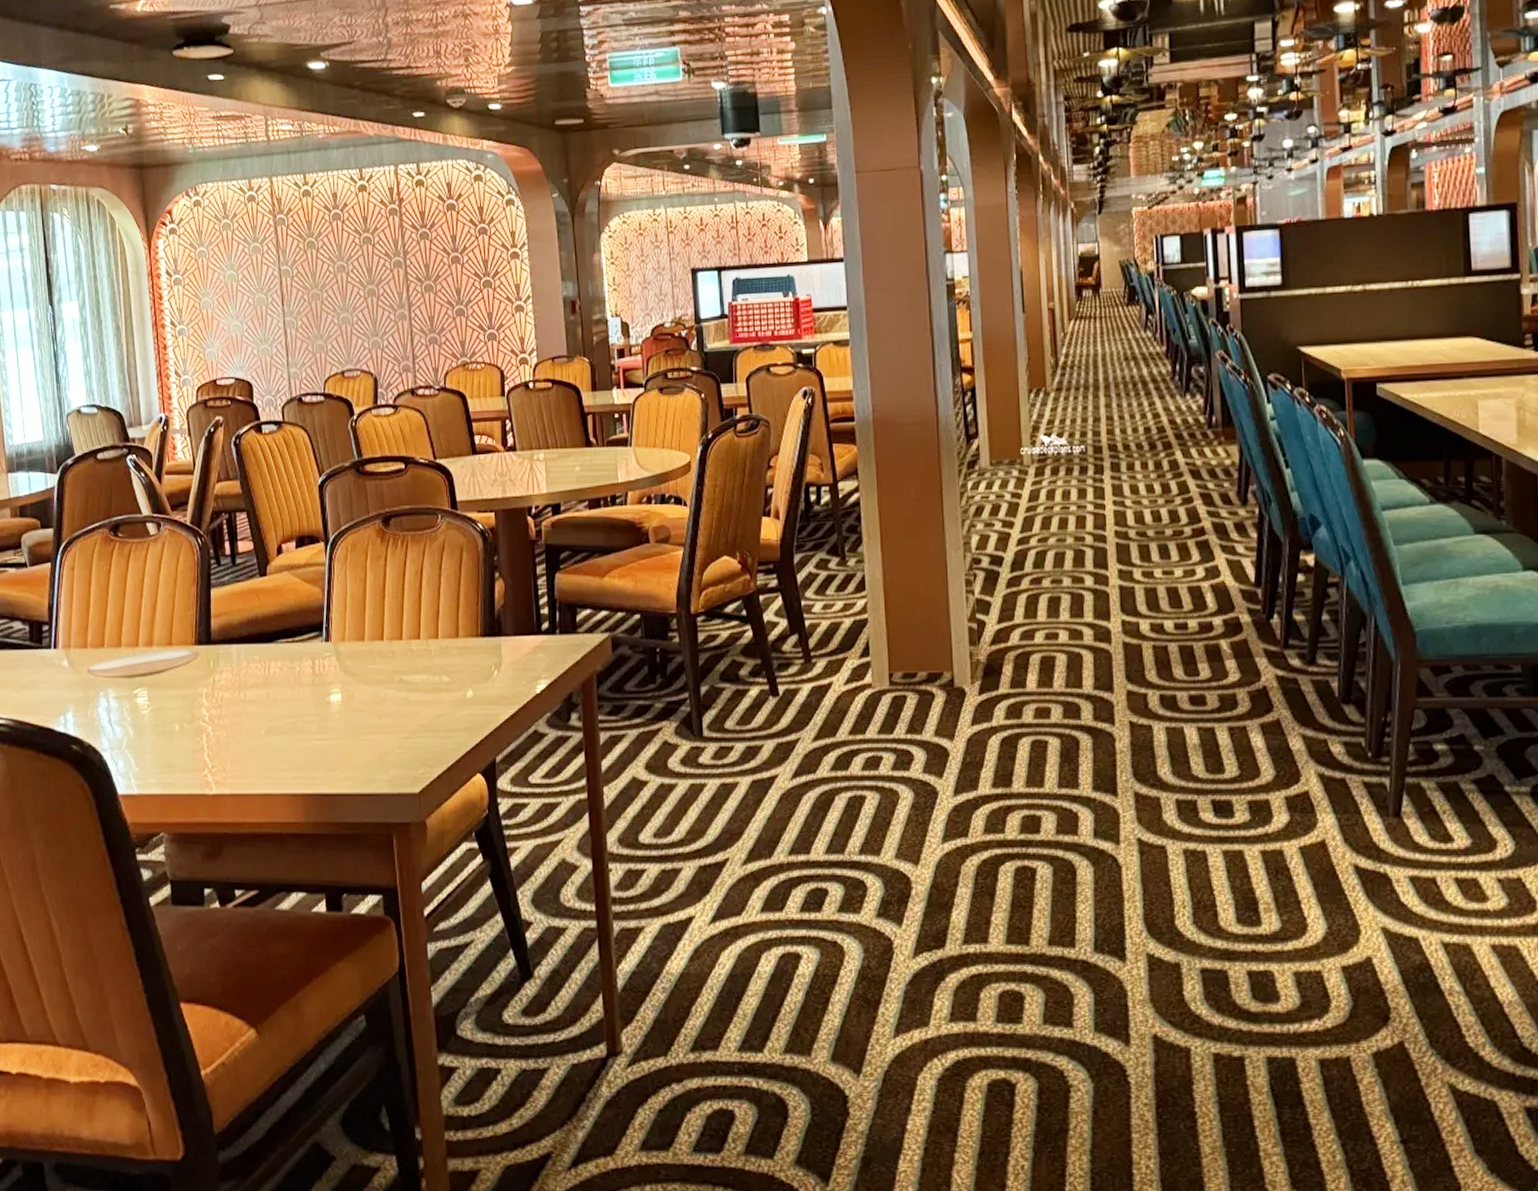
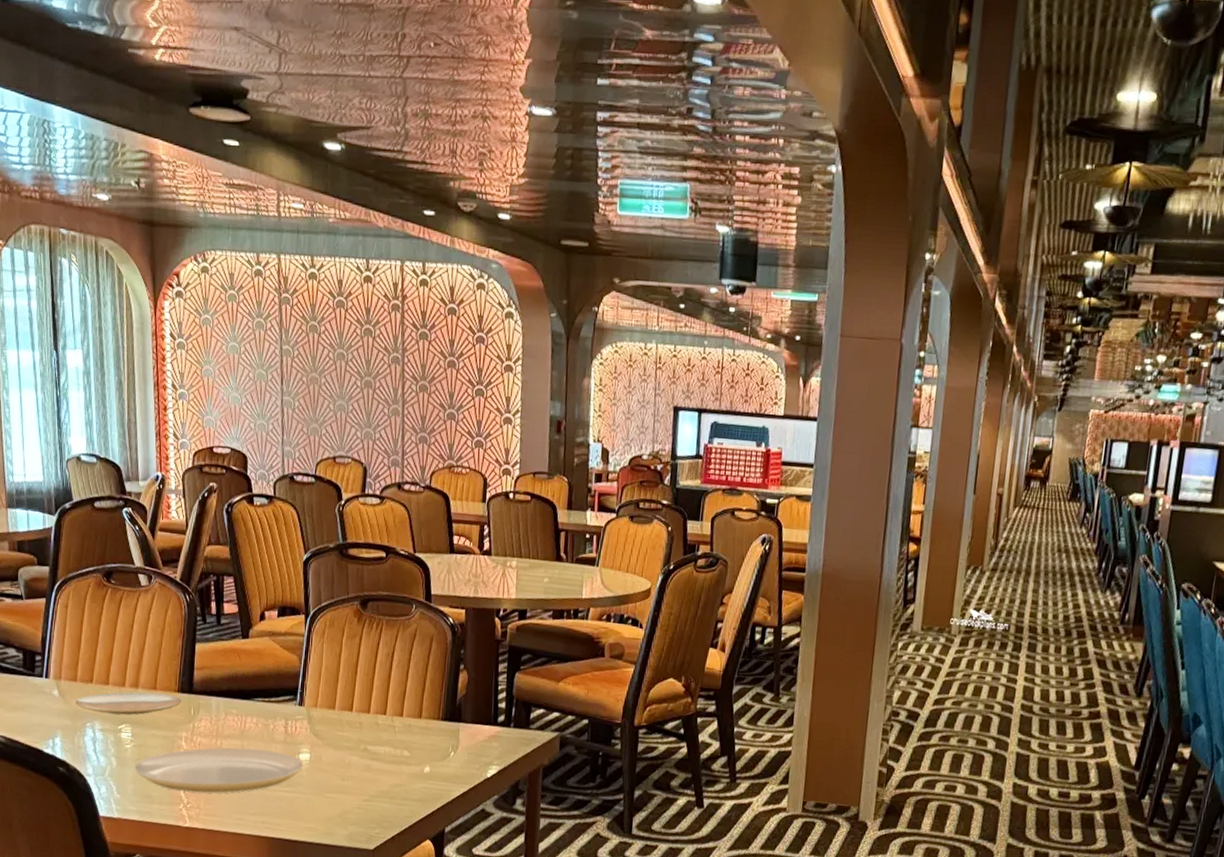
plate: none [153,696,336,754] -> present [135,747,304,793]

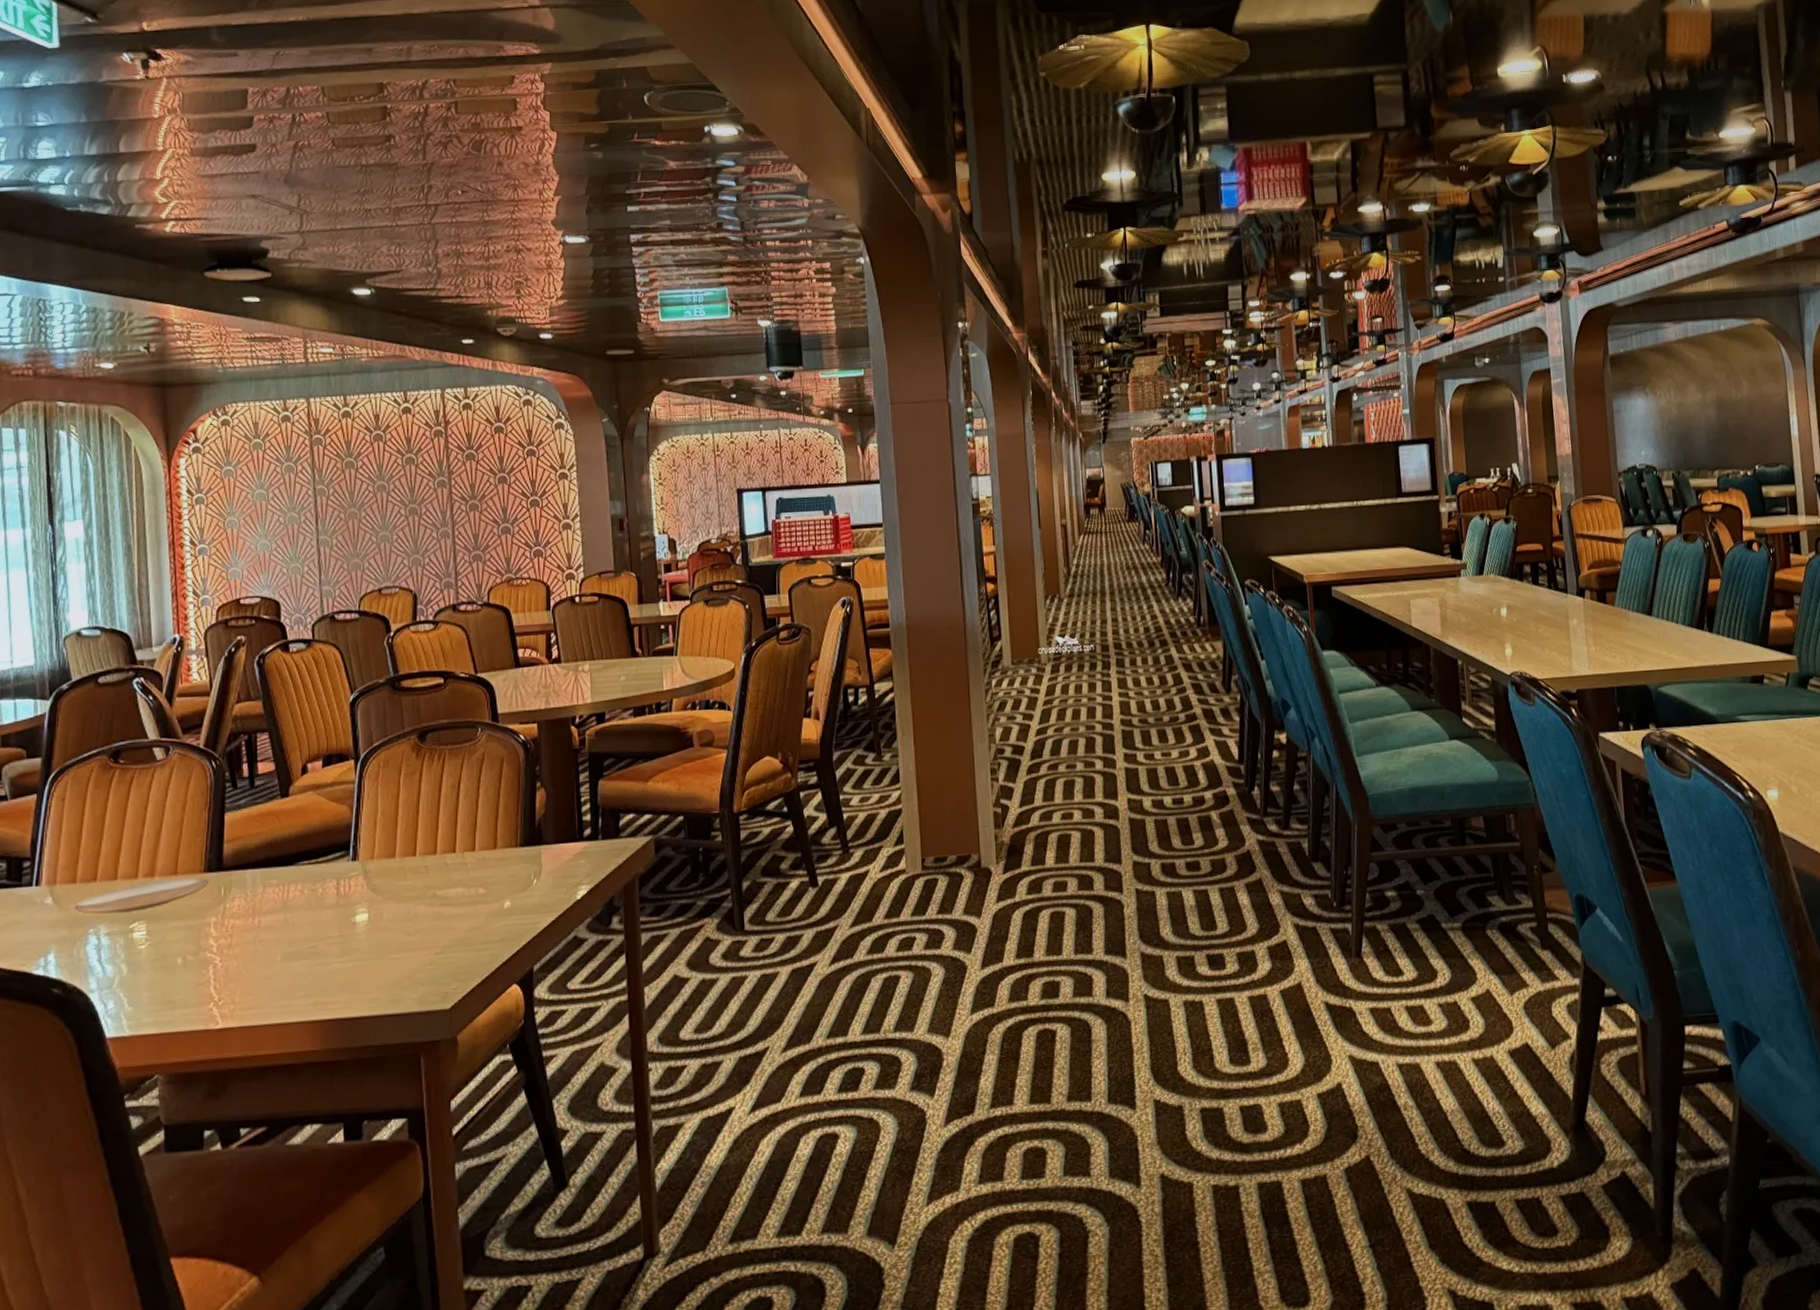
plate: present [135,747,304,793] -> none [151,918,361,988]

